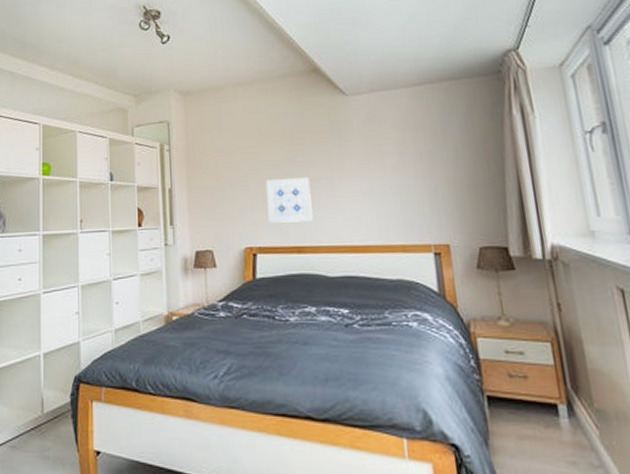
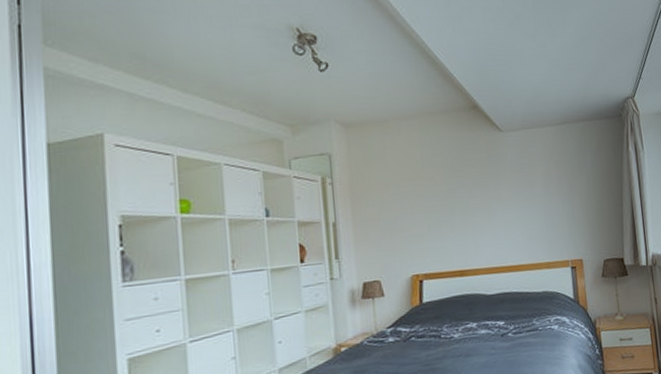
wall art: present [266,177,313,223] -> none [430,207,474,251]

